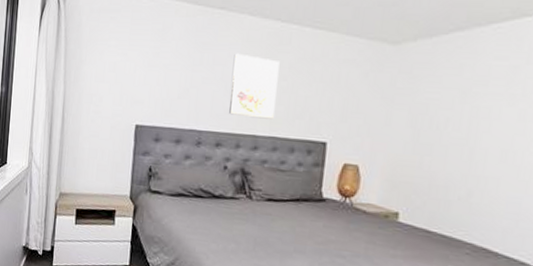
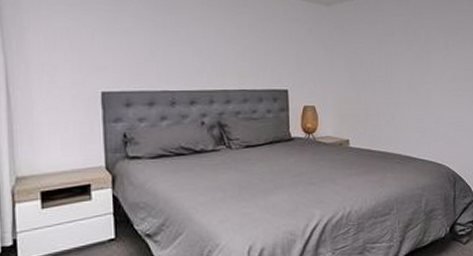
wall art: present [229,53,280,119] -> none [196,15,240,74]

